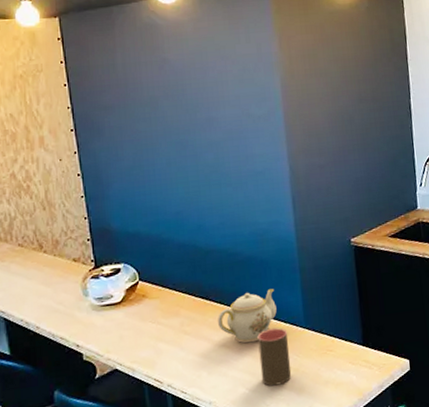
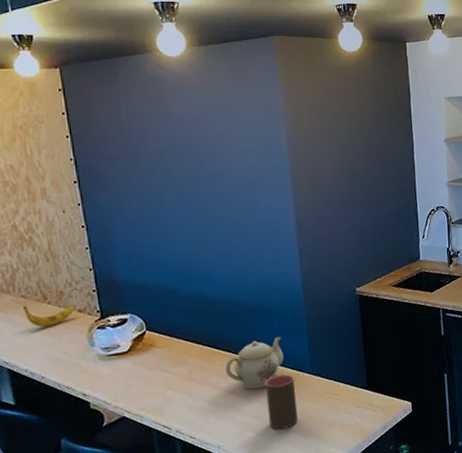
banana: none [20,254,71,276] -> present [23,305,77,327]

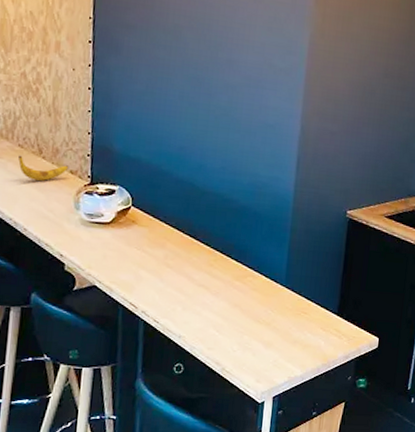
teapot: present [225,337,284,390] -> none [201,240,263,289]
cup: present [265,374,299,430] -> none [233,280,267,335]

